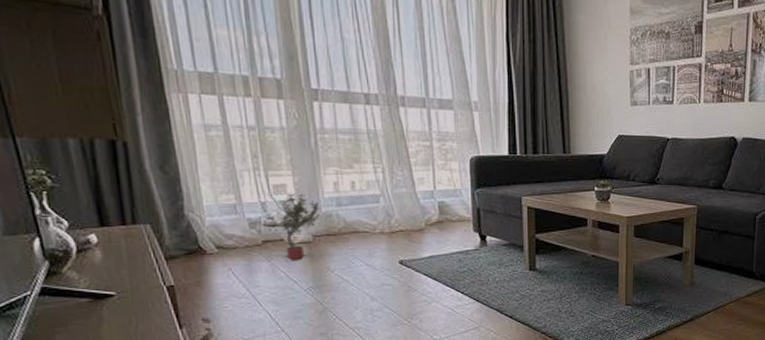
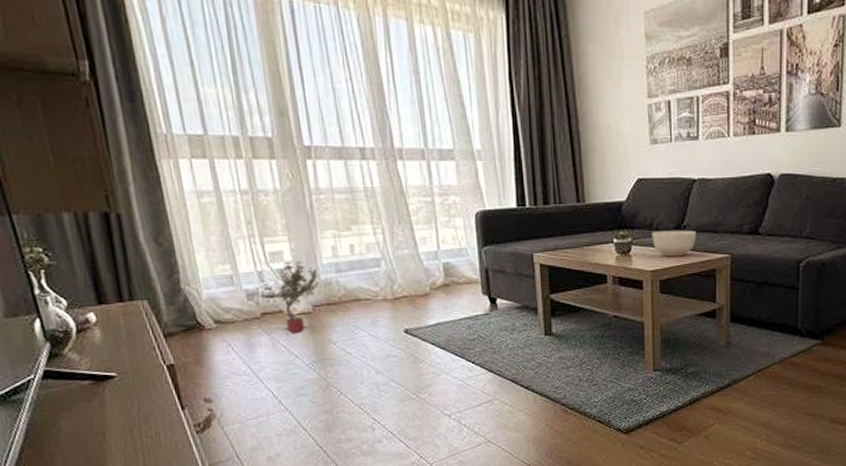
bowl: none [629,181,669,206] -> present [652,230,697,257]

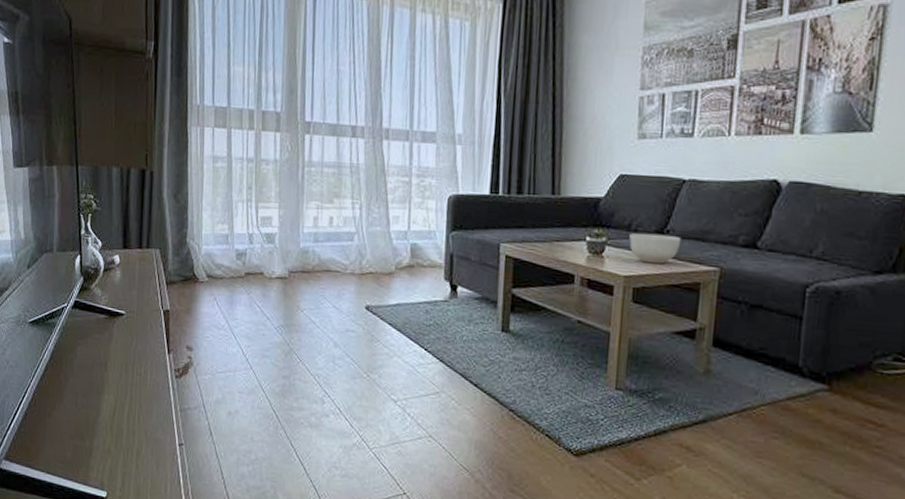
potted tree: present [259,260,320,334] -> none [246,226,299,297]

